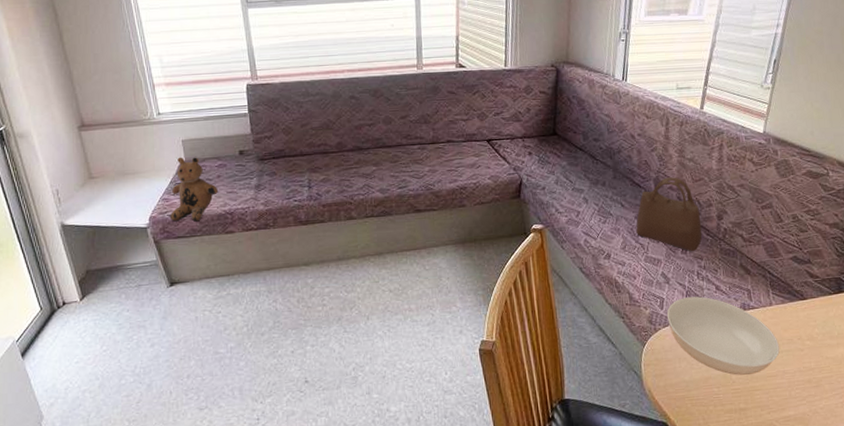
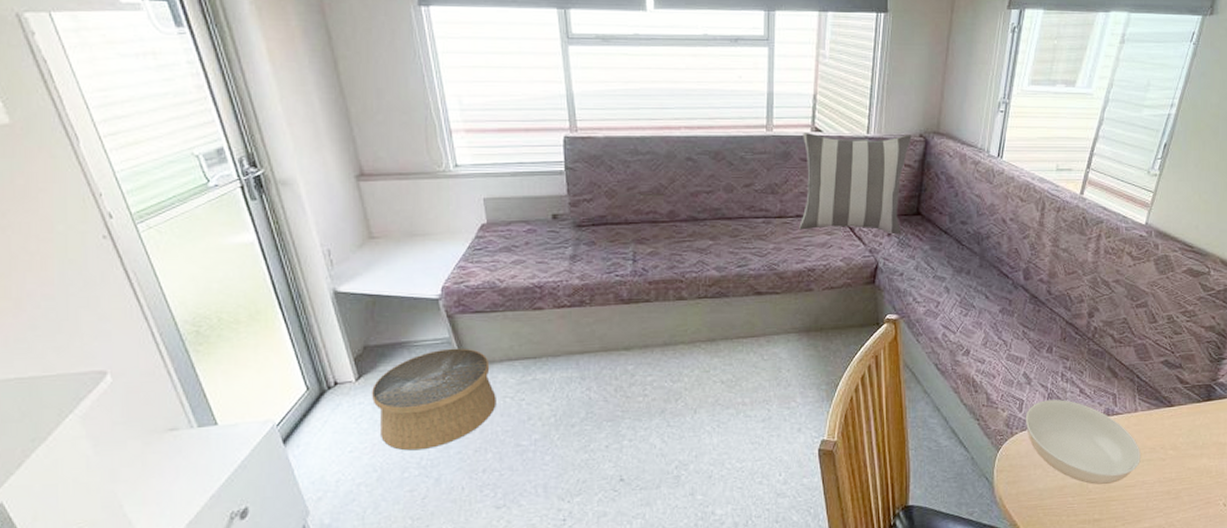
woven basket: none [93,269,197,361] -> present [371,348,496,451]
teddy bear: present [169,157,219,222] -> none [466,218,526,295]
pillow: none [449,65,545,154] -> present [799,133,912,235]
handbag: present [636,177,703,252] -> none [1000,268,1071,352]

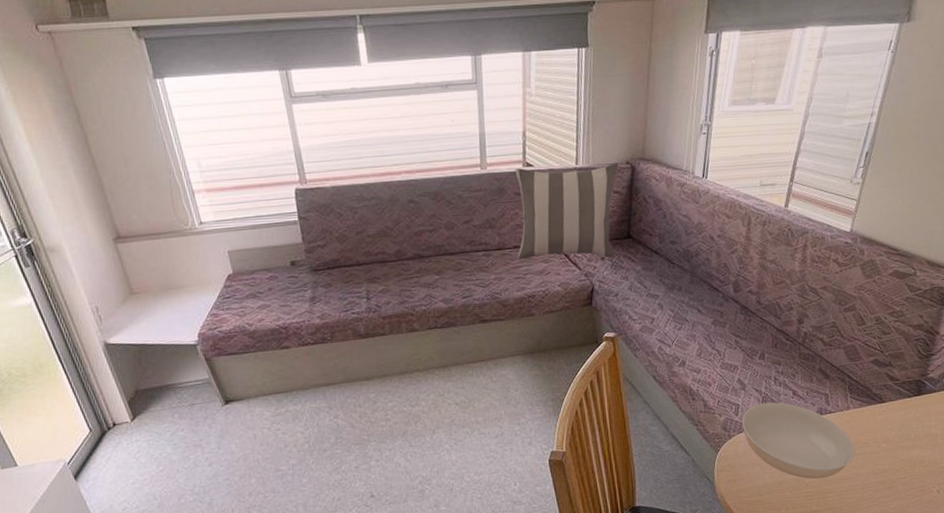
woven basket: present [371,348,496,451] -> none [145,386,256,480]

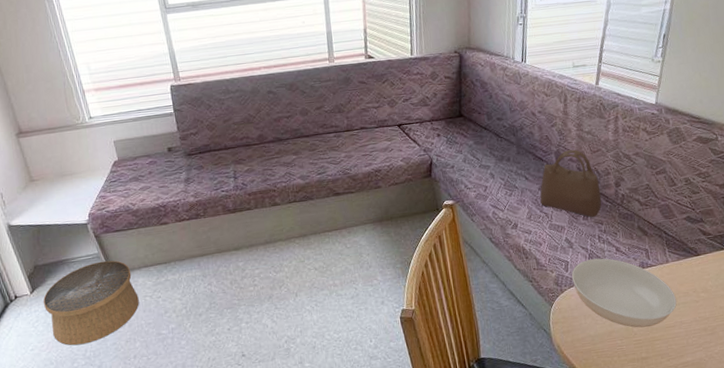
woven basket: none [145,386,256,480] -> present [43,260,139,346]
pillow: present [515,163,619,260] -> none [359,52,449,140]
handbag: none [712,280,781,358] -> present [540,149,602,218]

